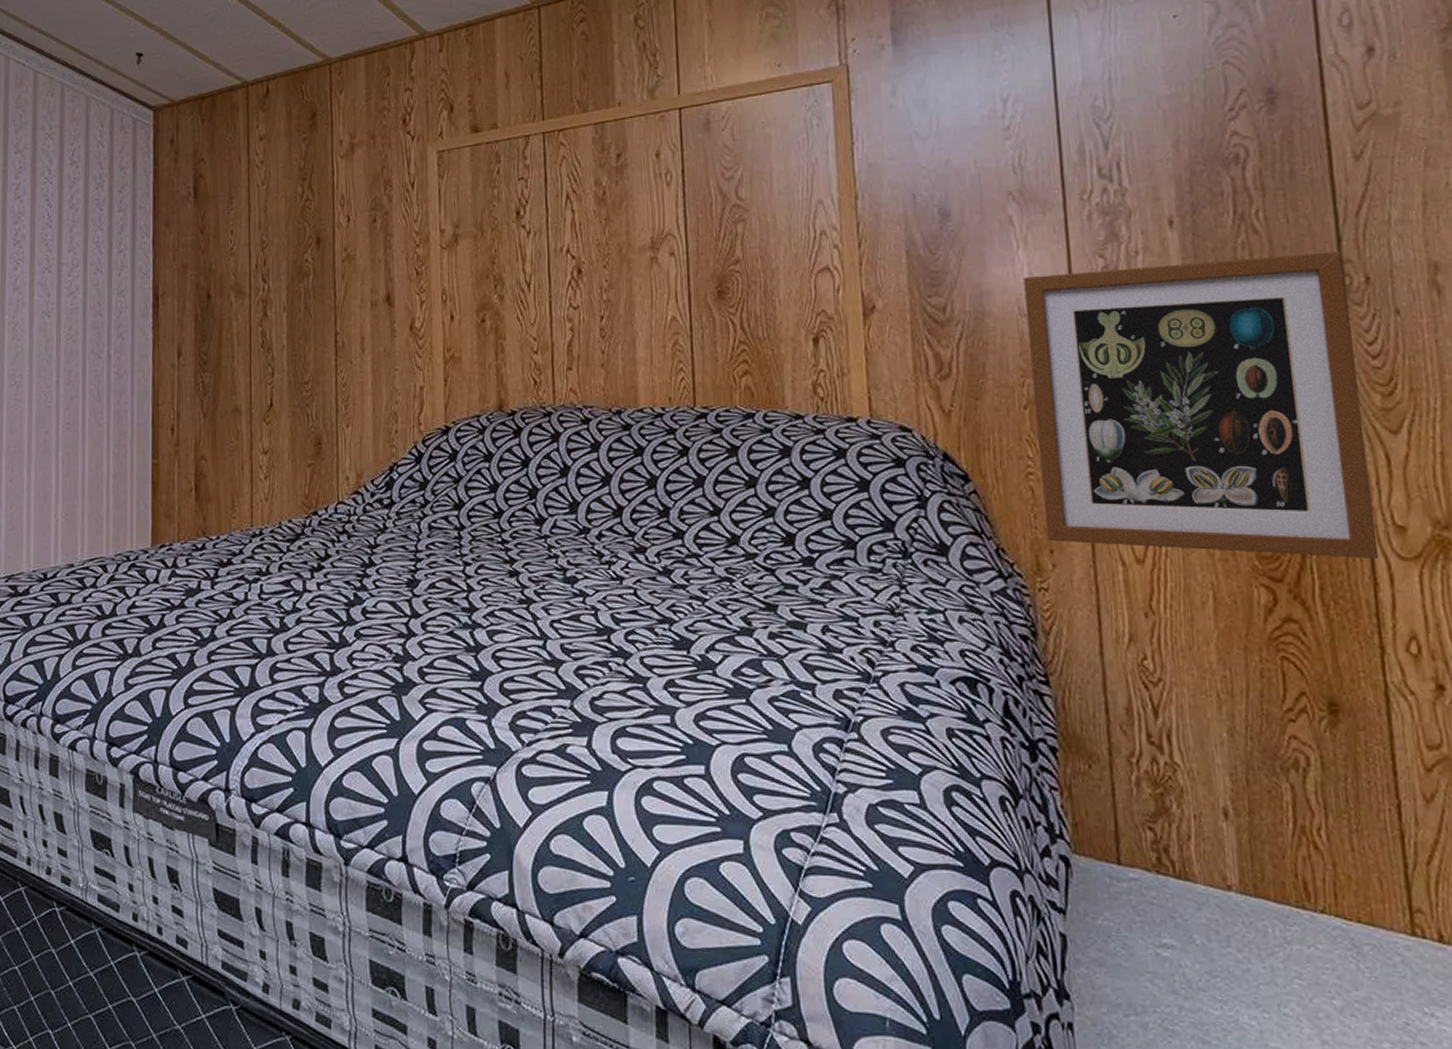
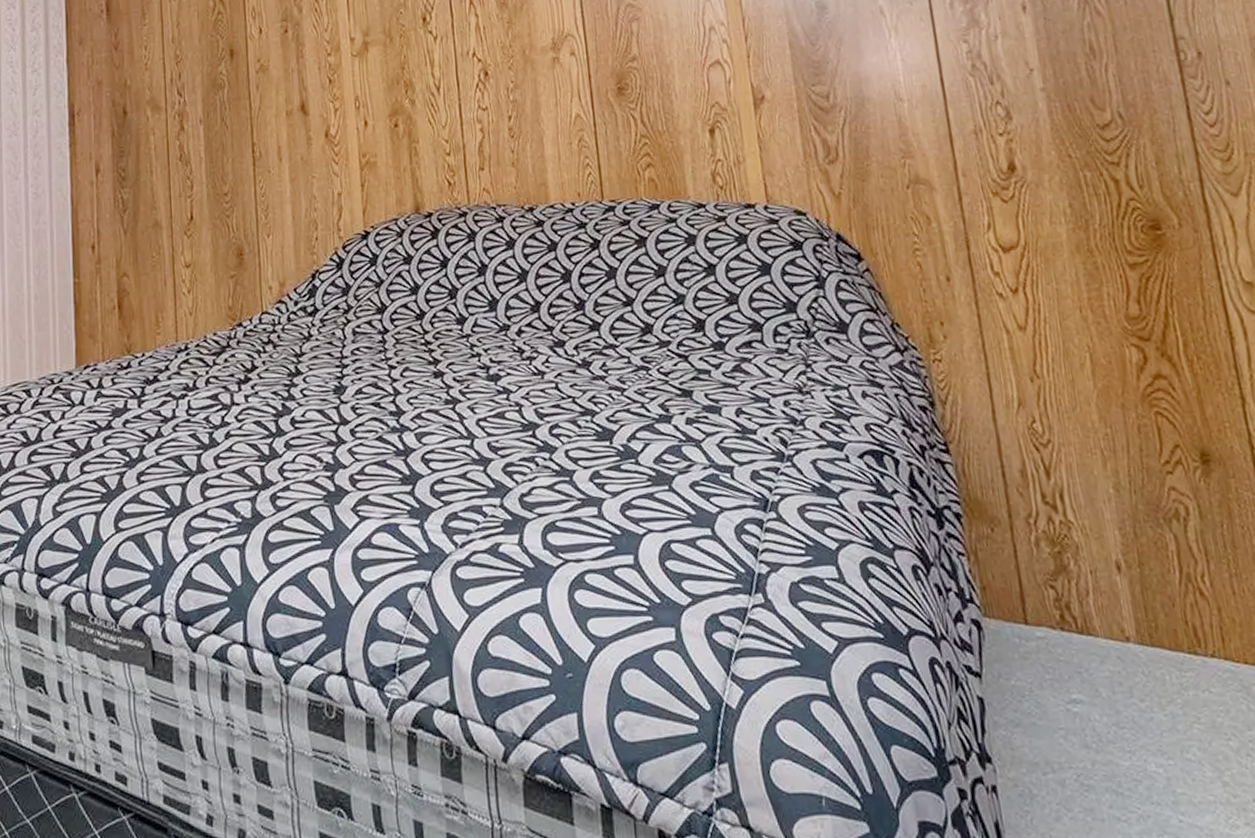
wall art: present [1023,252,1380,558] -> none [897,29,1233,315]

